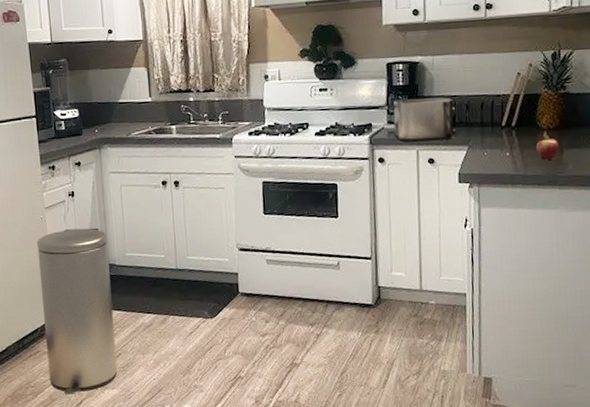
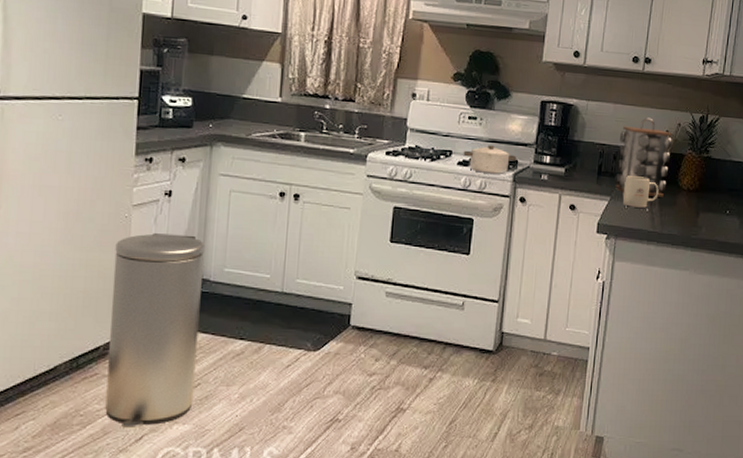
cooking pot: none [319,112,370,140] -> present [463,145,517,174]
toaster: present [393,97,456,142] -> none [539,139,602,188]
spice rack: none [469,62,525,142] -> present [614,117,672,198]
mug: none [480,121,518,154] -> present [622,174,659,208]
fruit: present [536,130,559,161] -> none [675,191,696,222]

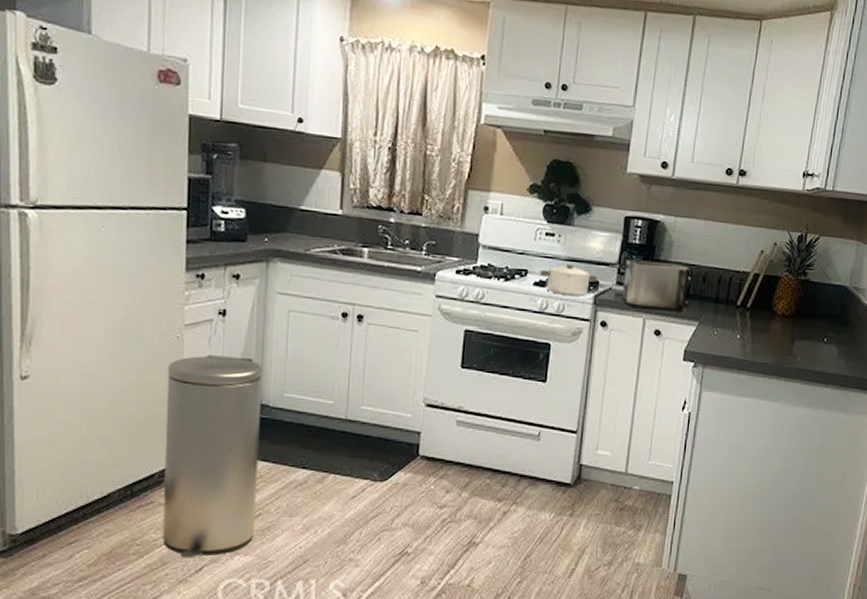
toaster: none [539,139,602,188] -> present [622,259,691,312]
spice rack: present [614,117,672,198] -> none [703,236,767,324]
mug: present [622,174,659,208] -> none [711,298,752,334]

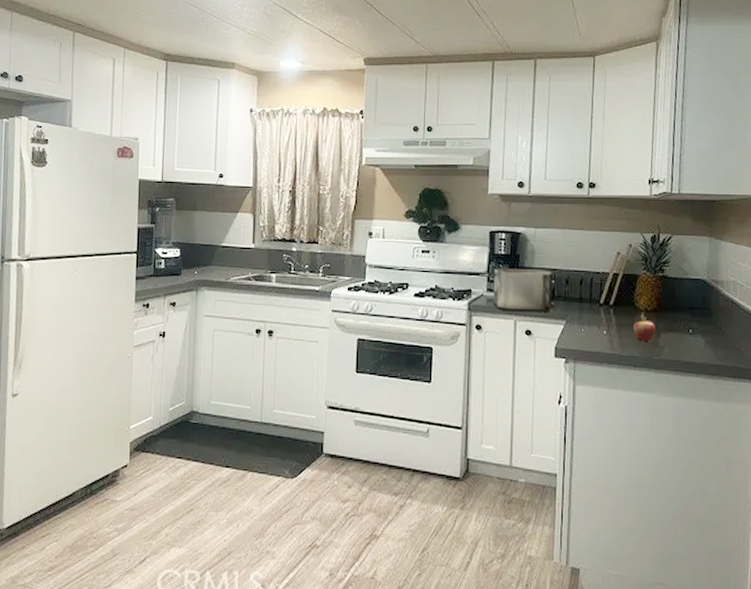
pedal bin: present [162,355,263,560] -> none [114,371,193,552]
cooking pot: present [540,264,598,296] -> none [419,276,470,303]
fruit: none [768,316,791,350] -> present [634,311,656,343]

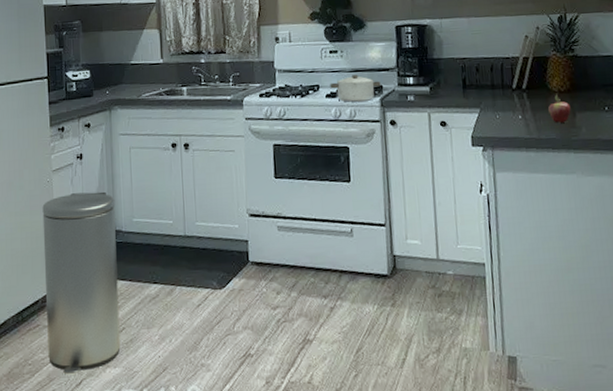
pedal bin: none [114,371,193,552] -> present [42,191,121,375]
cooking pot: none [419,276,470,303] -> present [330,74,381,102]
toaster: present [493,268,555,313] -> none [403,59,467,104]

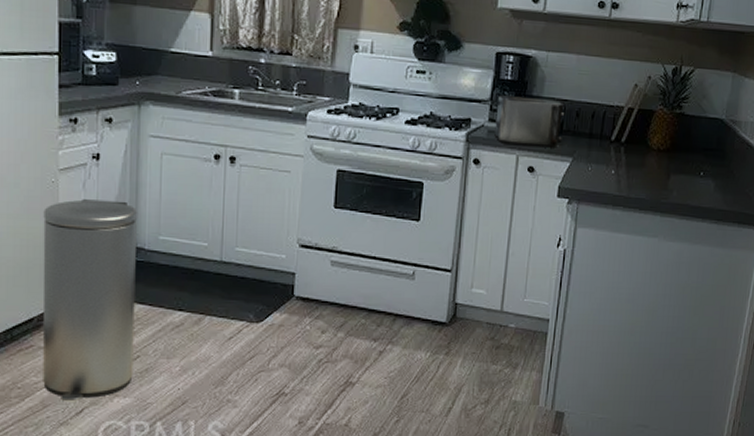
cooking pot: present [330,74,381,102] -> none [411,102,470,134]
toaster: none [403,59,467,104] -> present [494,95,564,148]
fruit: present [548,93,571,124] -> none [643,151,667,185]

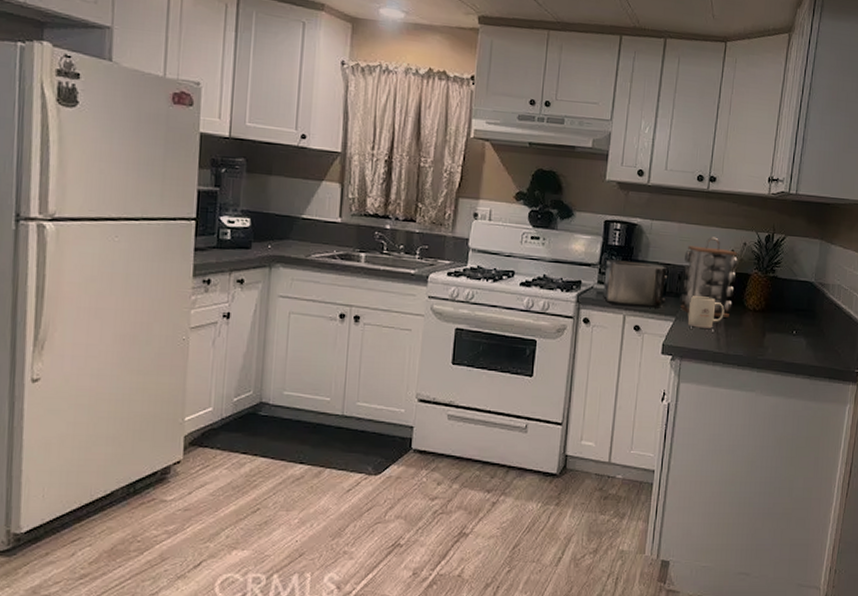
pedal bin: present [42,199,137,402] -> none [163,356,263,555]
spice rack: none [577,70,641,159] -> present [679,237,738,318]
mug: none [585,133,626,170] -> present [687,295,725,328]

